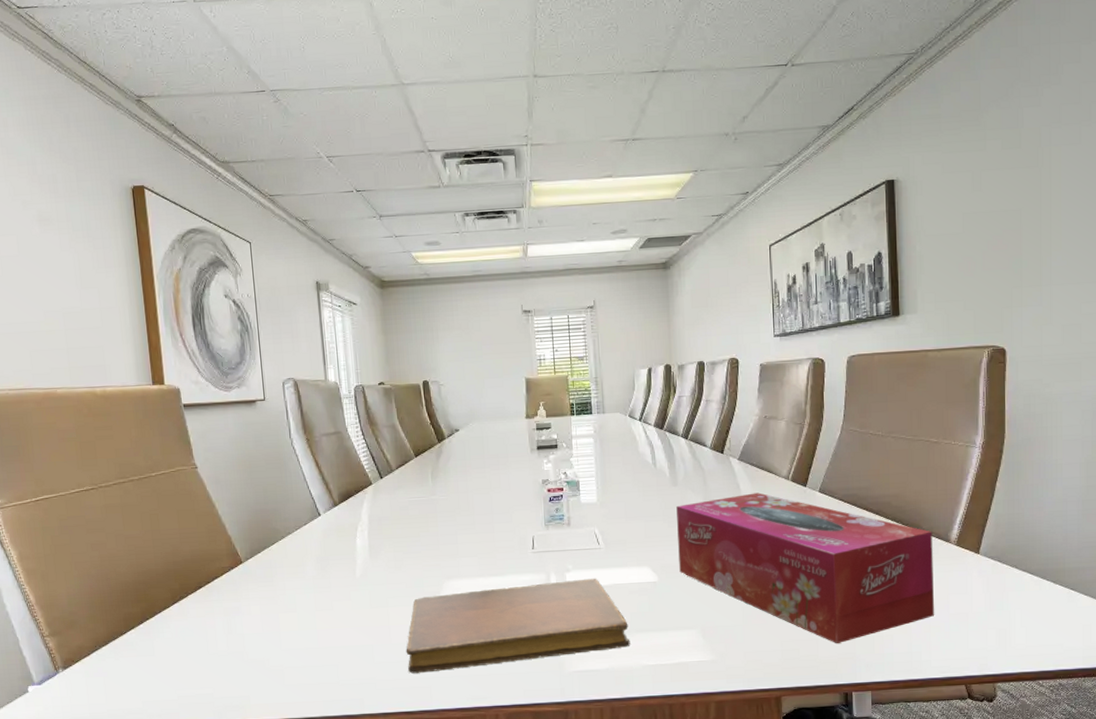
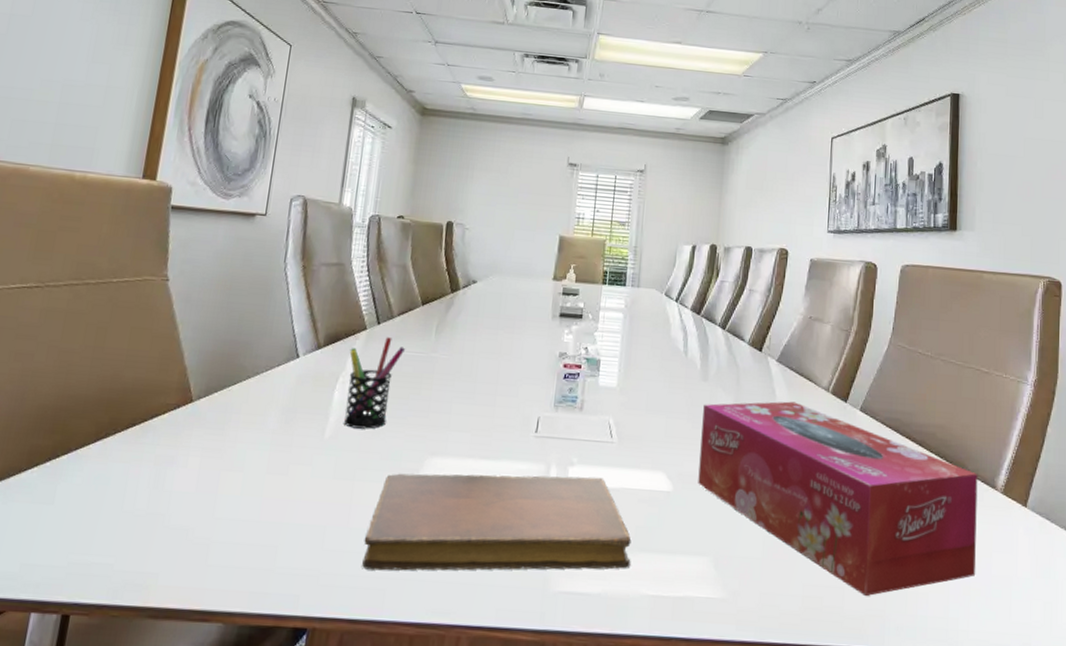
pen holder: none [362,488,409,566] -> present [343,337,406,429]

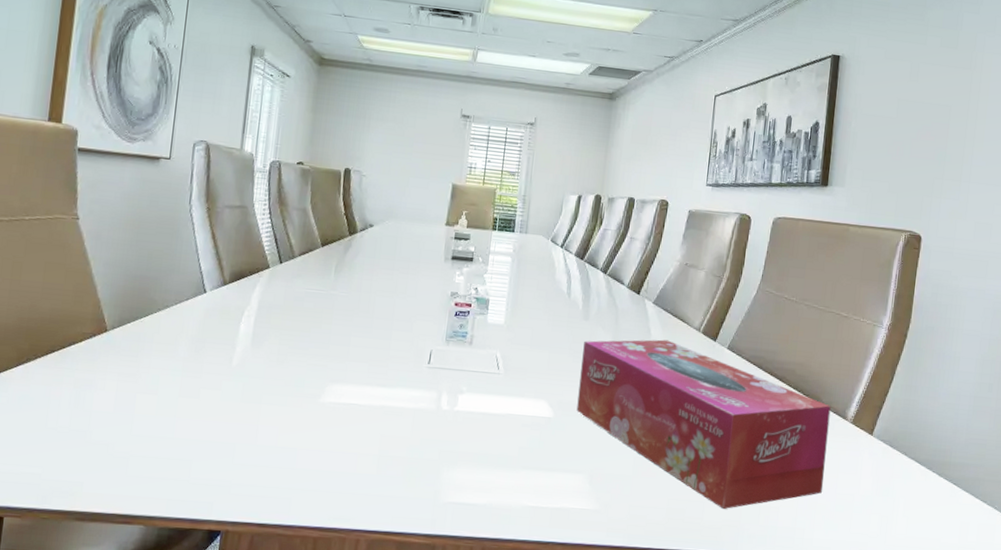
pen holder: present [343,337,406,429] -> none [249,275,307,359]
notebook: present [362,473,632,571] -> none [270,398,515,484]

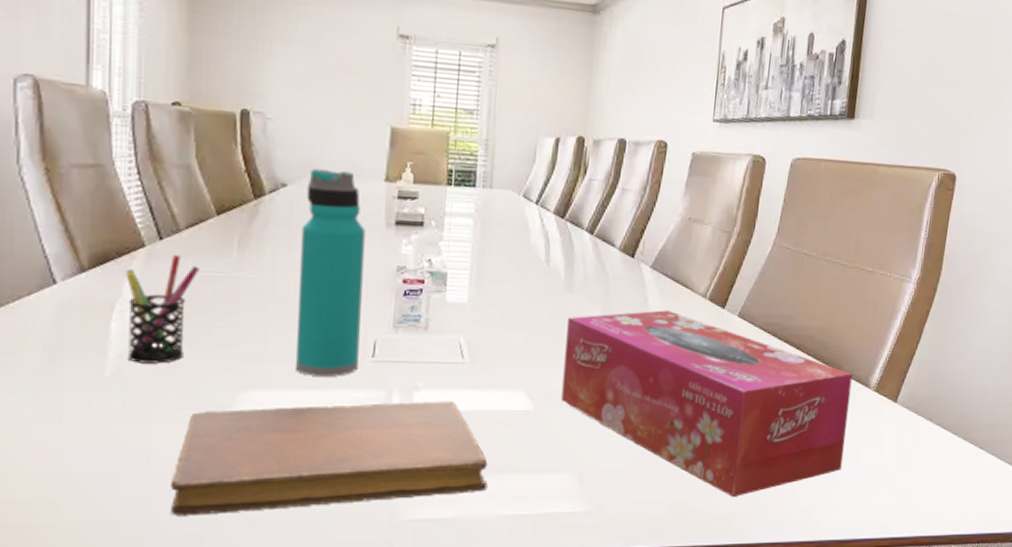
pen holder: none [249,275,307,359] -> present [125,255,201,364]
notebook: none [270,398,515,484] -> present [170,401,488,516]
water bottle: none [369,213,429,378] -> present [295,168,366,377]

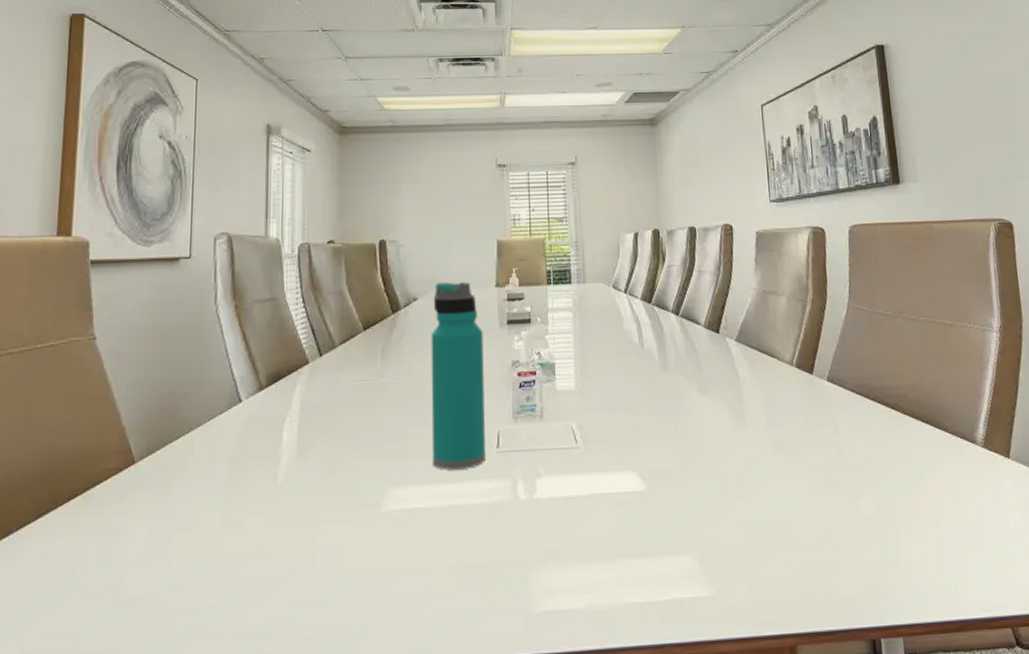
pen holder: present [125,255,201,364] -> none [294,368,352,469]
notebook: present [170,401,488,516] -> none [332,486,613,617]
tissue box: present [561,310,853,497] -> none [667,380,967,573]

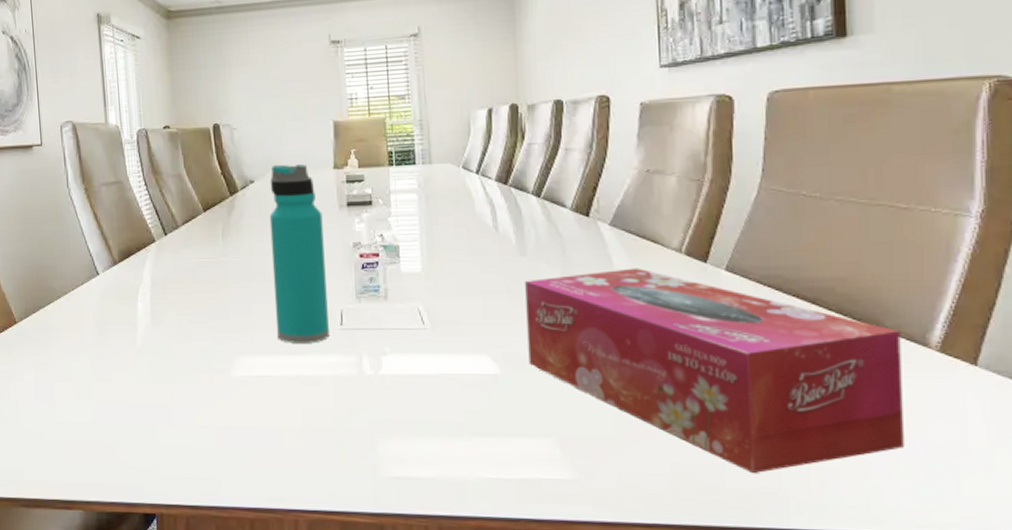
tissue box: none [667,380,967,573] -> present [525,268,904,473]

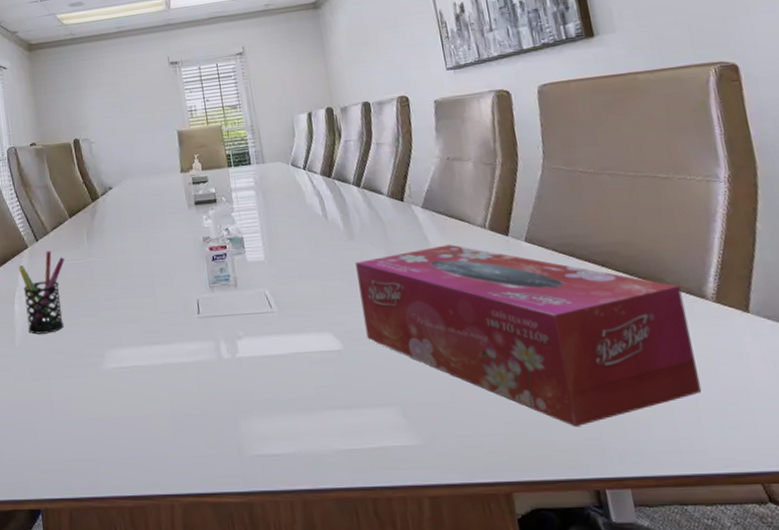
pen holder: none [144,247,196,335] -> present [18,251,65,334]
water bottle: present [269,164,329,343] -> none [126,170,189,334]

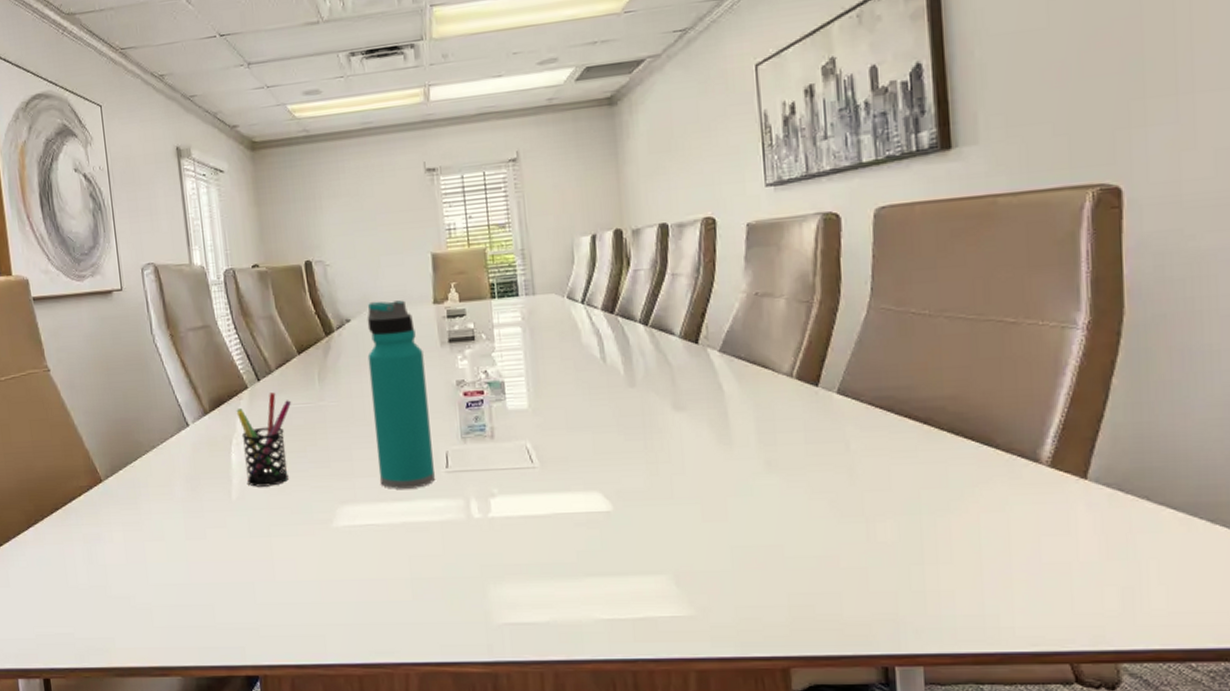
water bottle: none [126,170,189,334] -> present [367,300,435,489]
tissue box: present [355,244,701,426] -> none [635,395,1018,599]

